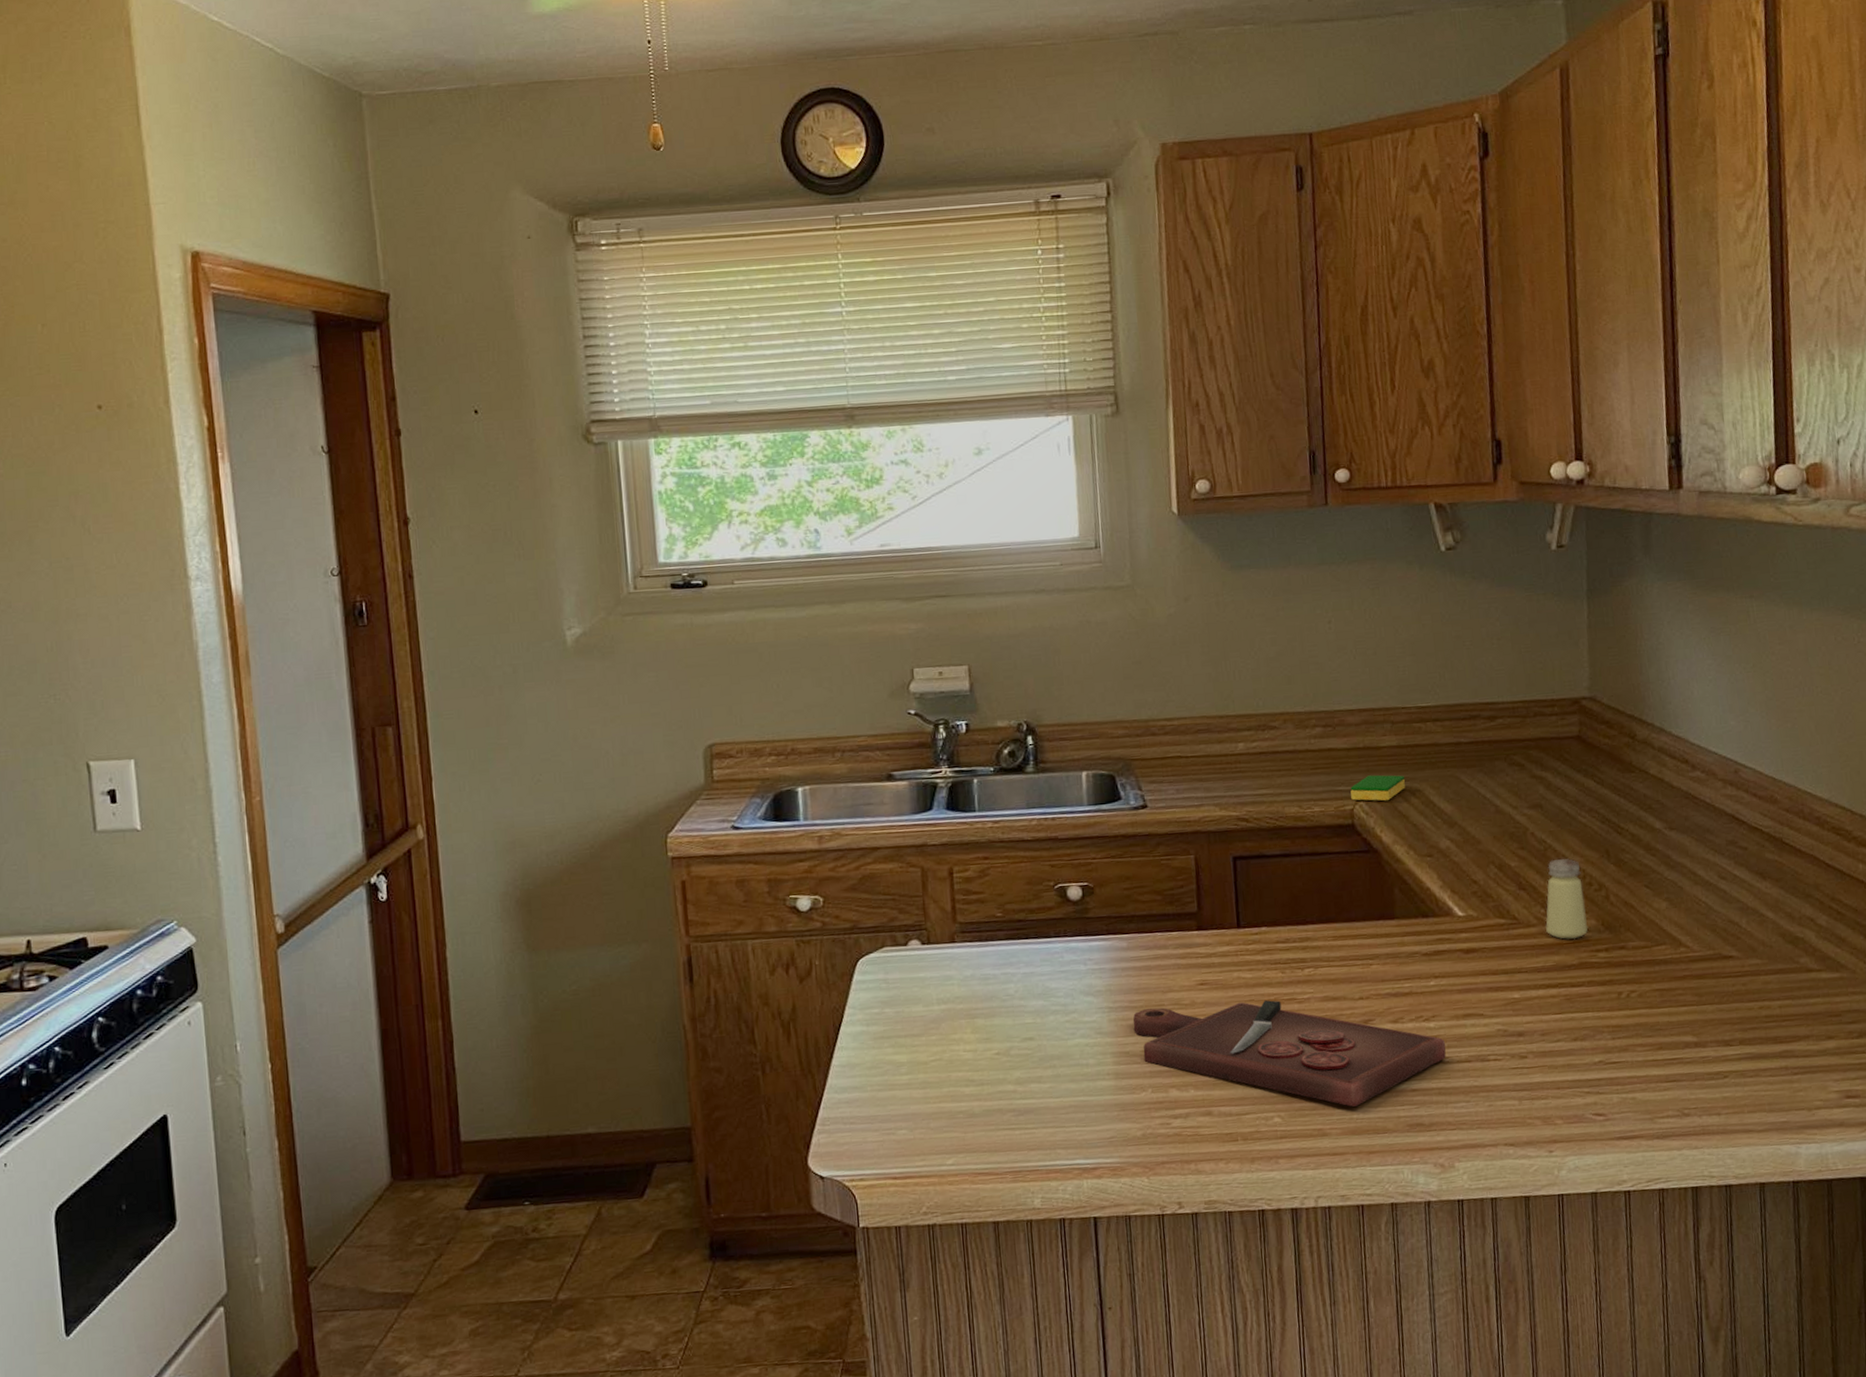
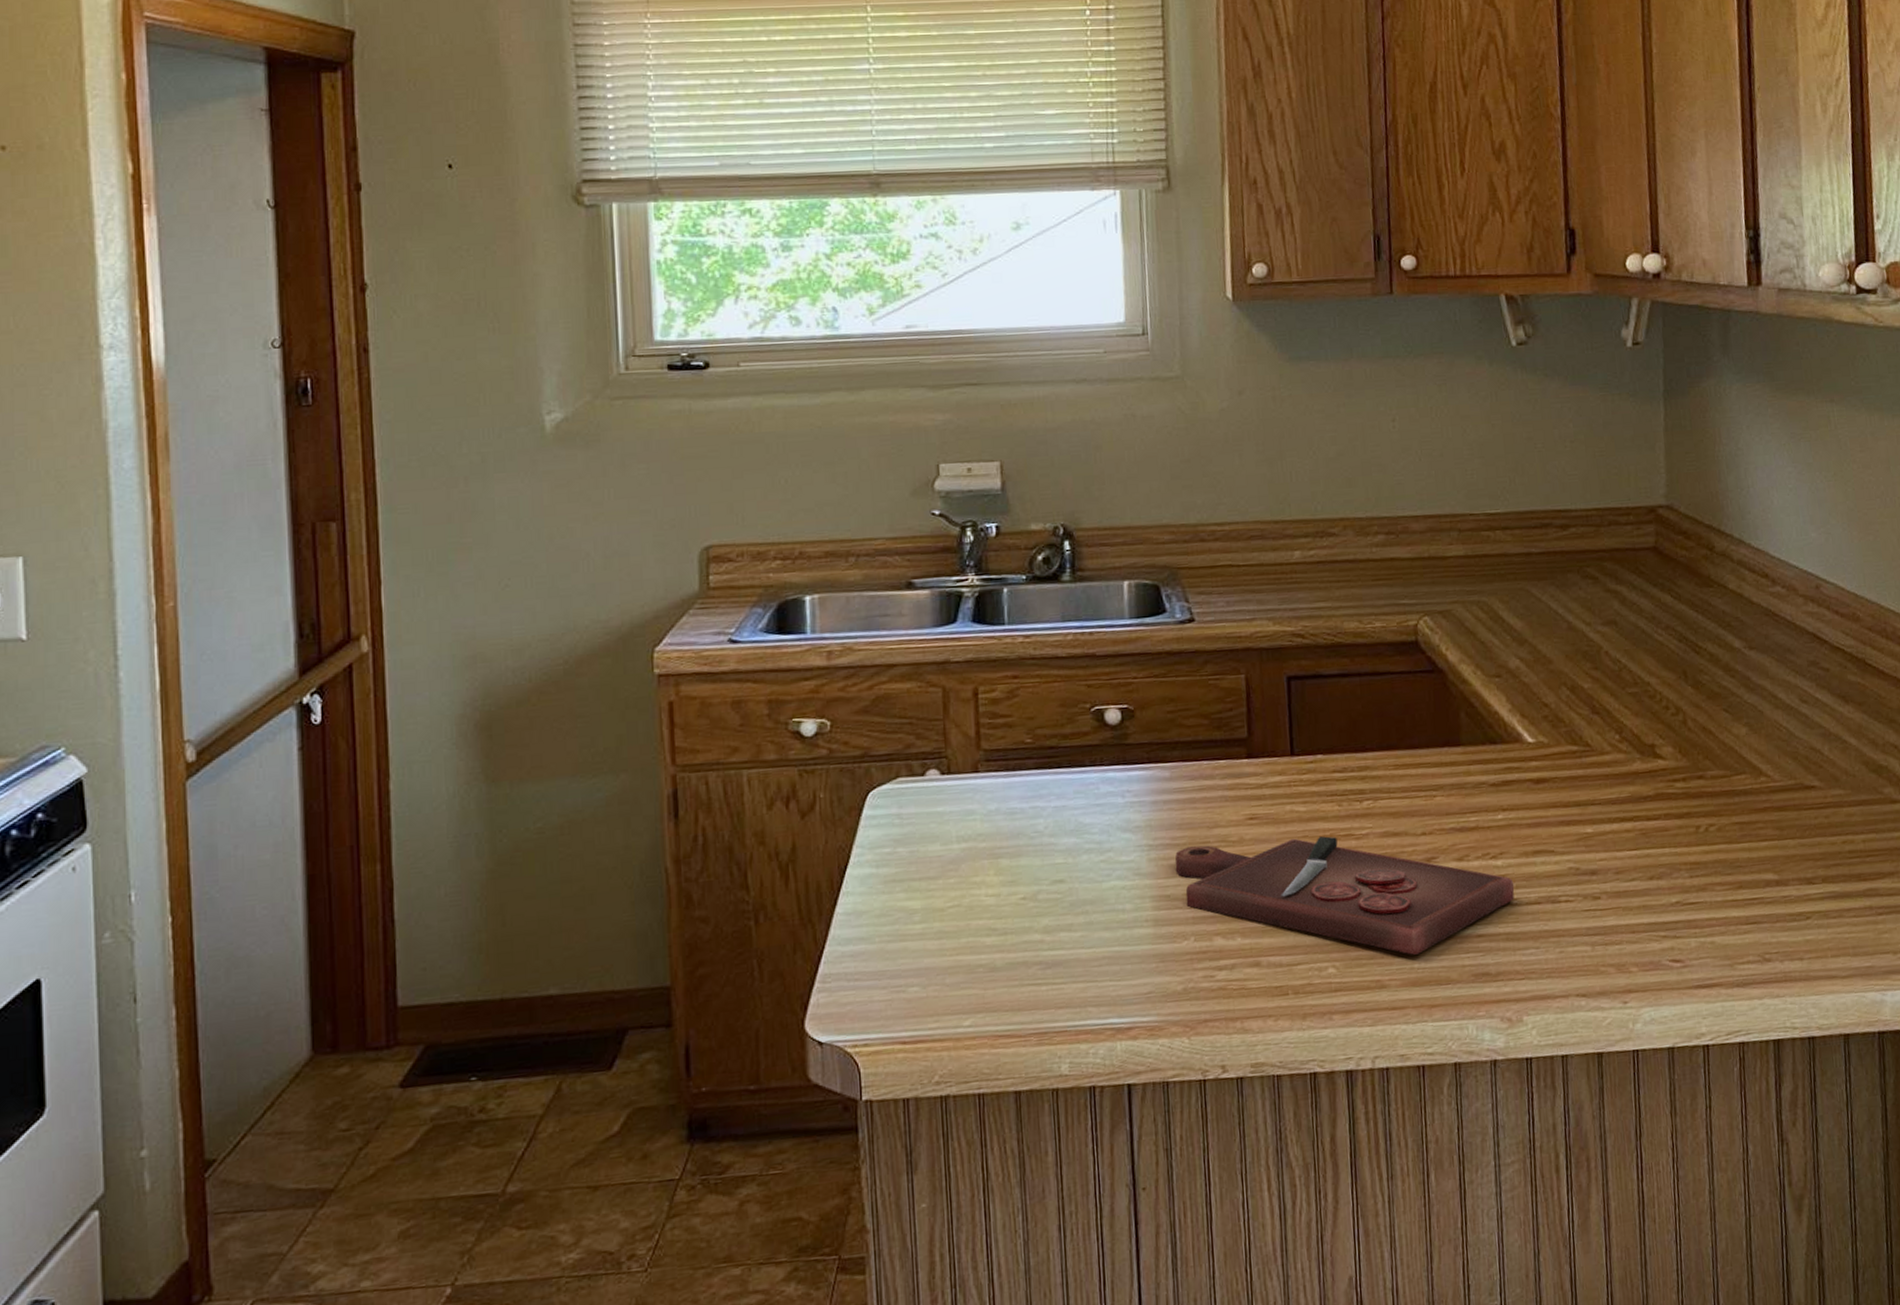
dish sponge: present [1350,774,1405,801] -> none [1414,587,1473,616]
saltshaker: present [1545,858,1588,940] -> none [1620,679,1665,768]

